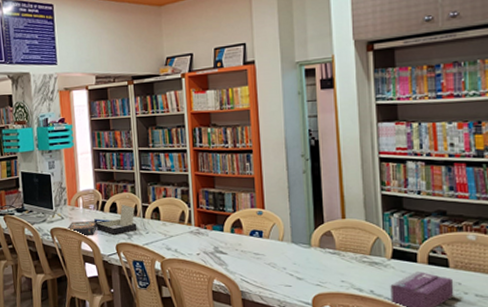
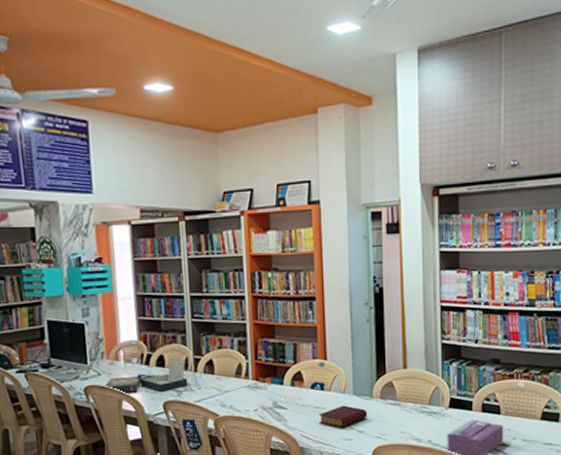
book: none [257,252,307,275] -> present [318,405,368,429]

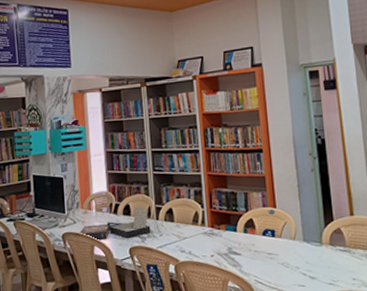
book: present [318,405,368,429] -> none [271,251,319,274]

